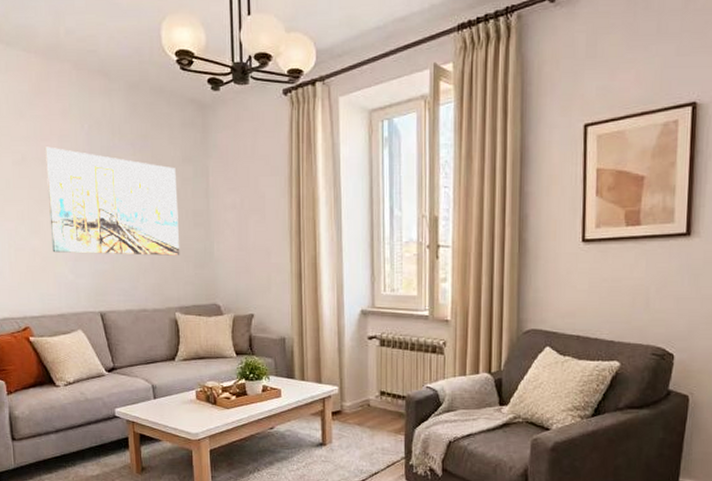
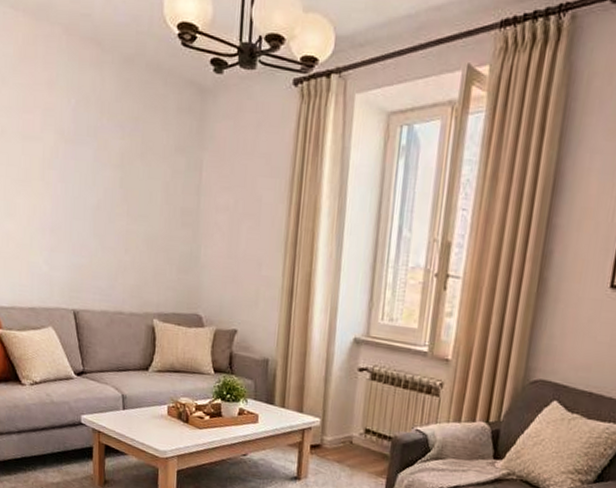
wall art: present [44,146,180,256] -> none [26,120,167,257]

